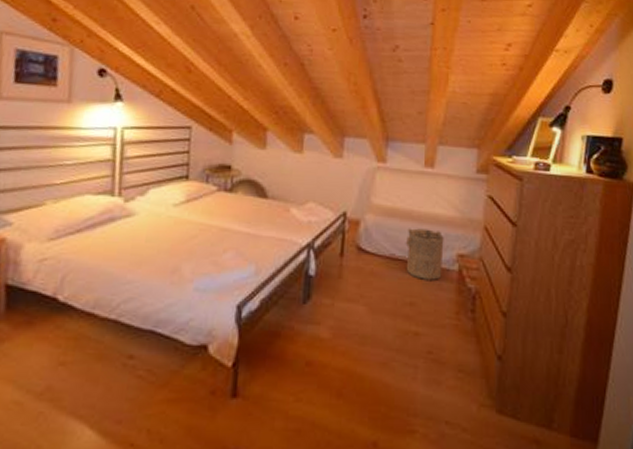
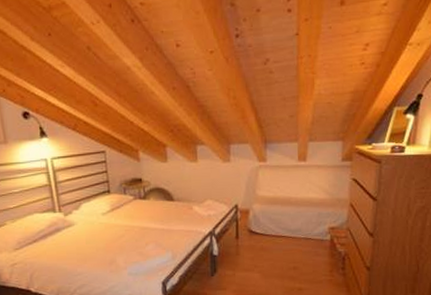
laundry hamper: present [405,228,444,280] -> none [286,210,318,249]

